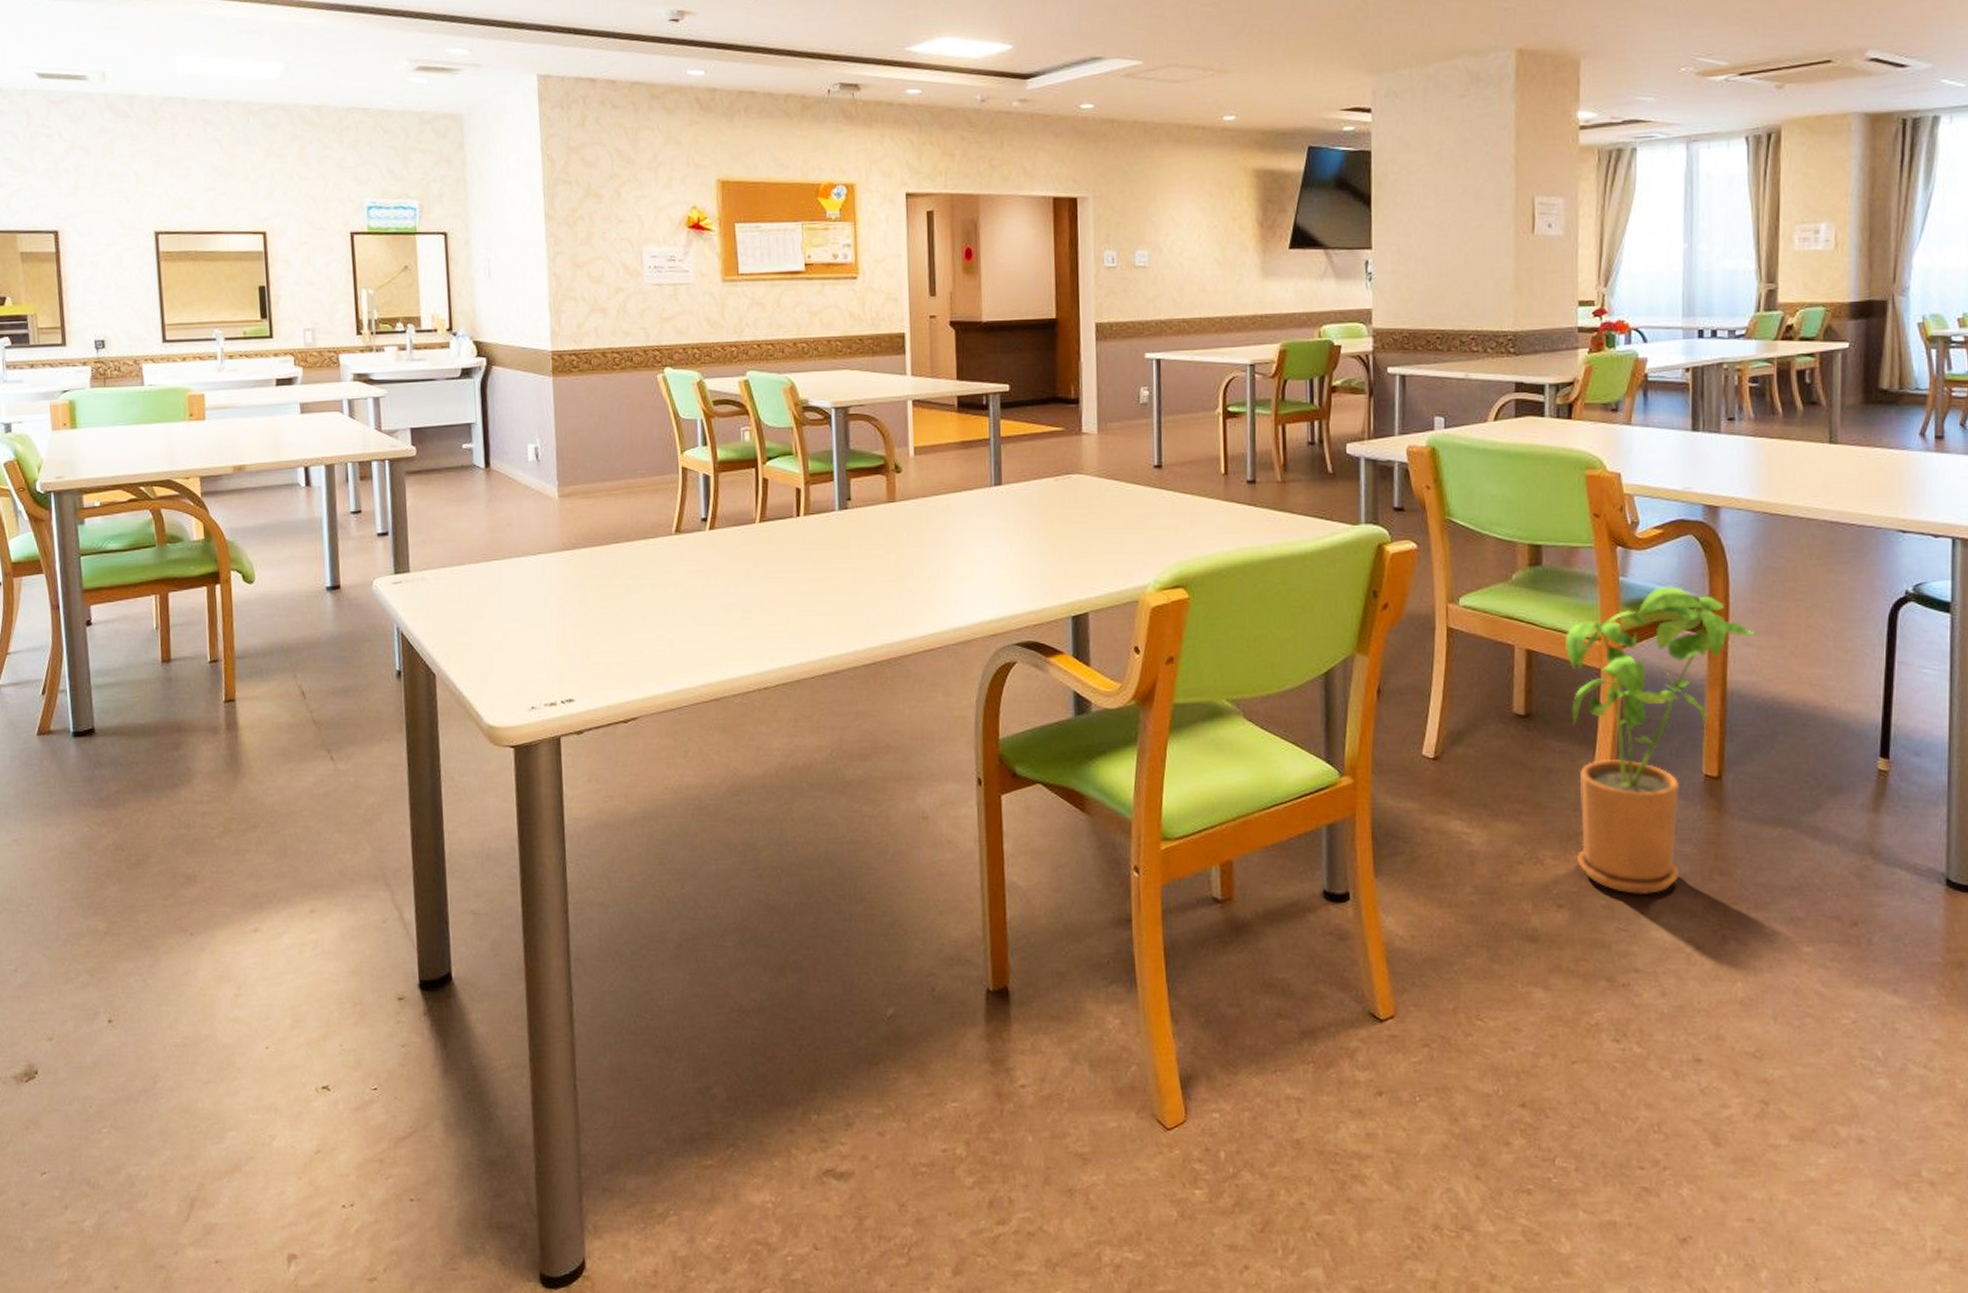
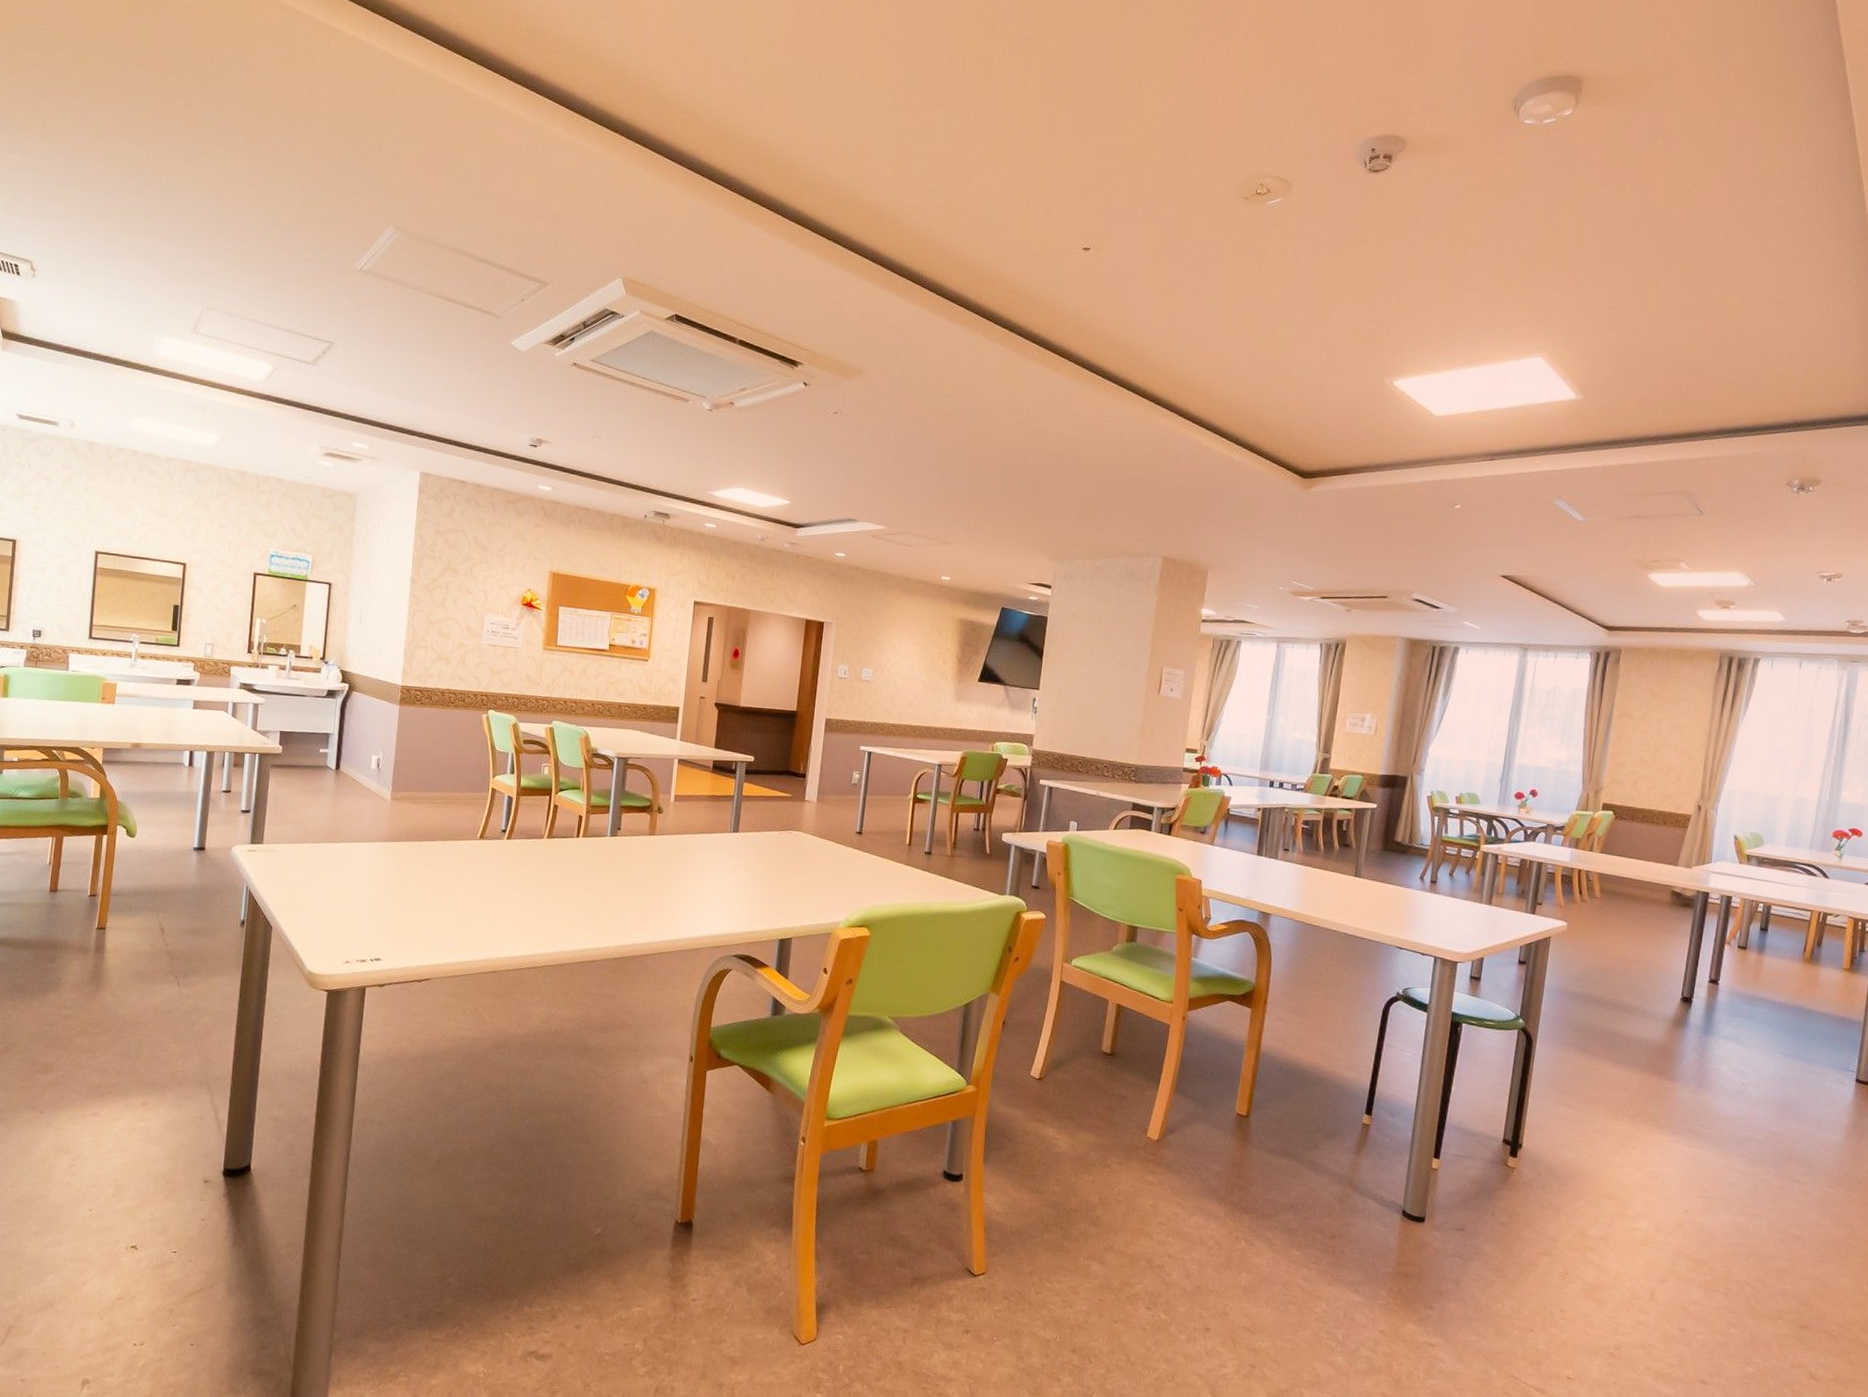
house plant: present [1566,586,1758,894] -> none [1136,968,1288,1199]

